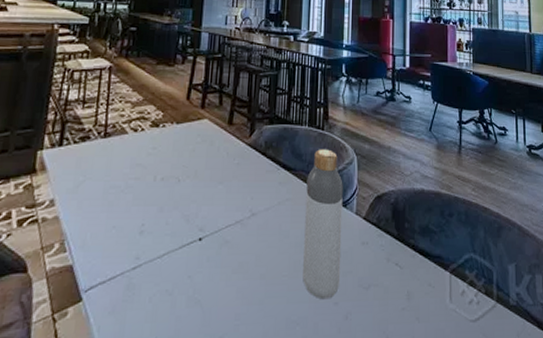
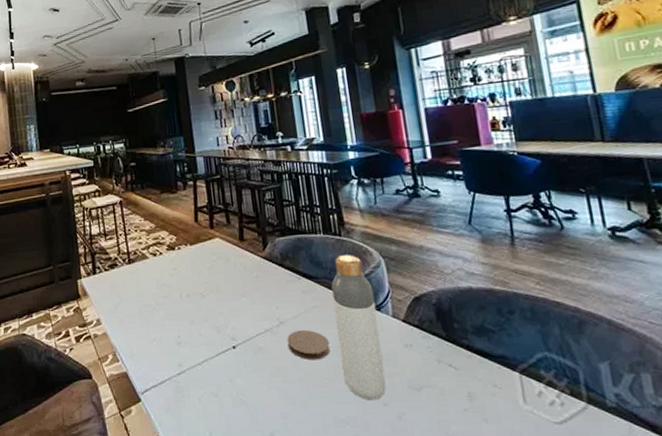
coaster: none [255,222,295,256] -> present [287,329,330,360]

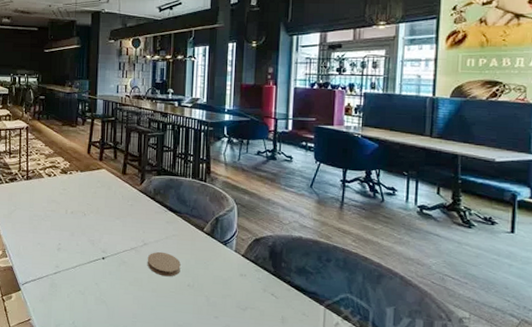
bottle: present [331,255,387,401] -> none [187,197,224,313]

